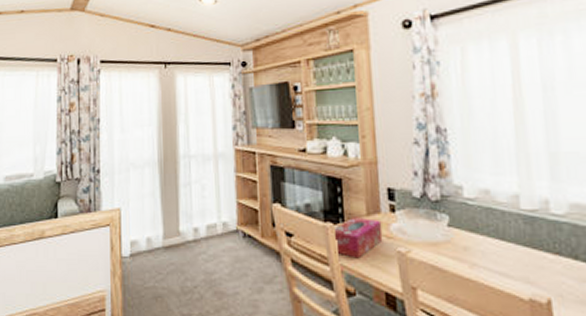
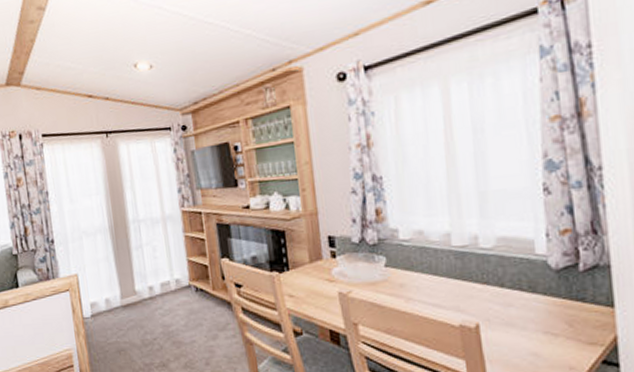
tissue box: present [332,217,383,259] -> none [278,264,326,302]

